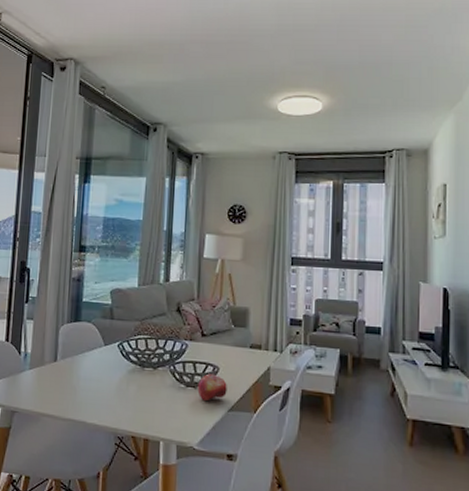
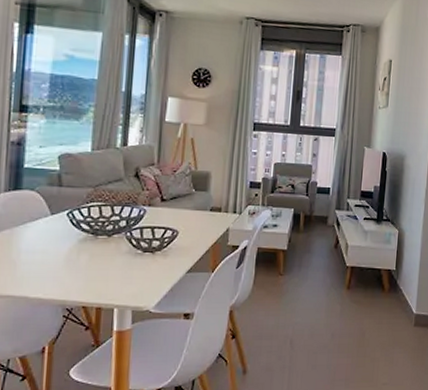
fruit: present [197,373,227,402] -> none [155,237,186,265]

